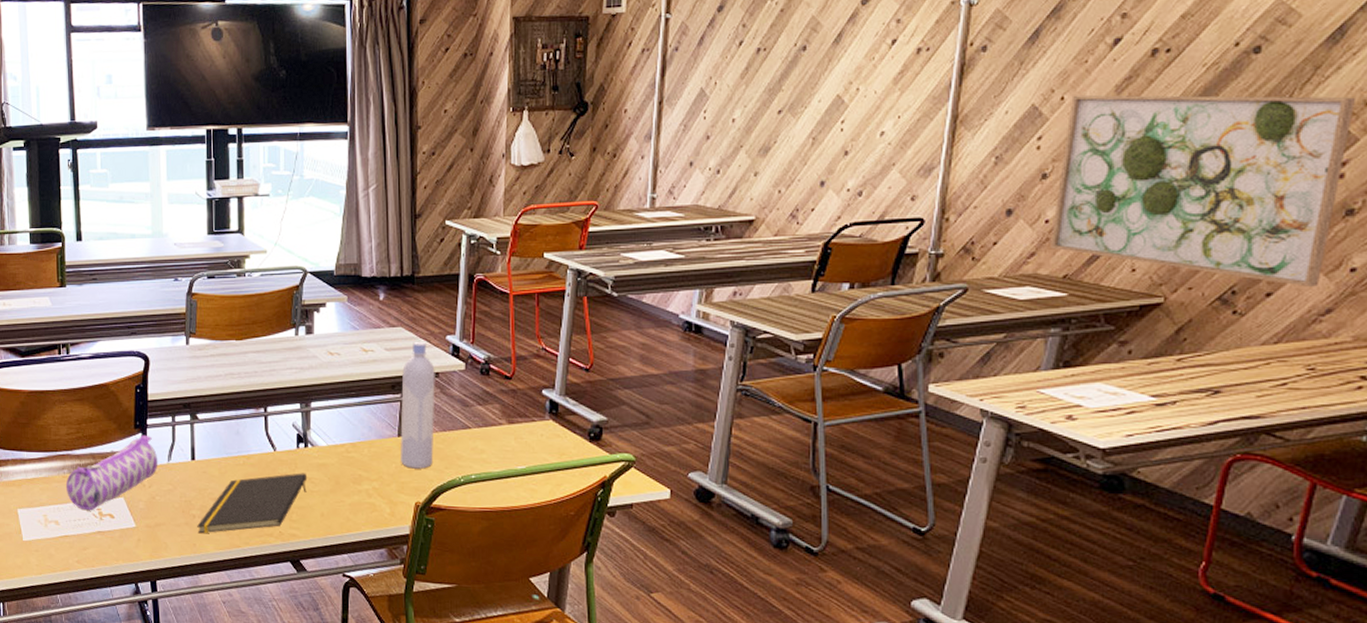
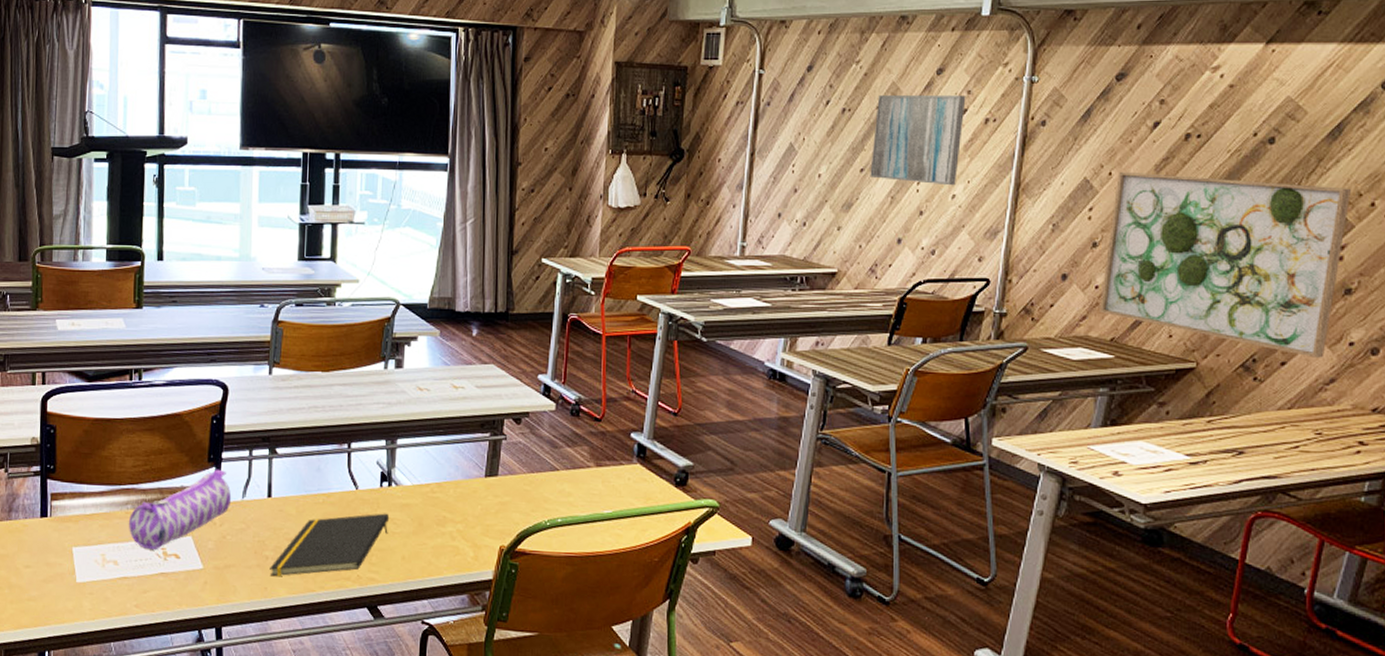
bottle: present [400,341,435,469] -> none [487,379,525,511]
wall art: none [789,24,895,123] -> present [870,94,966,186]

